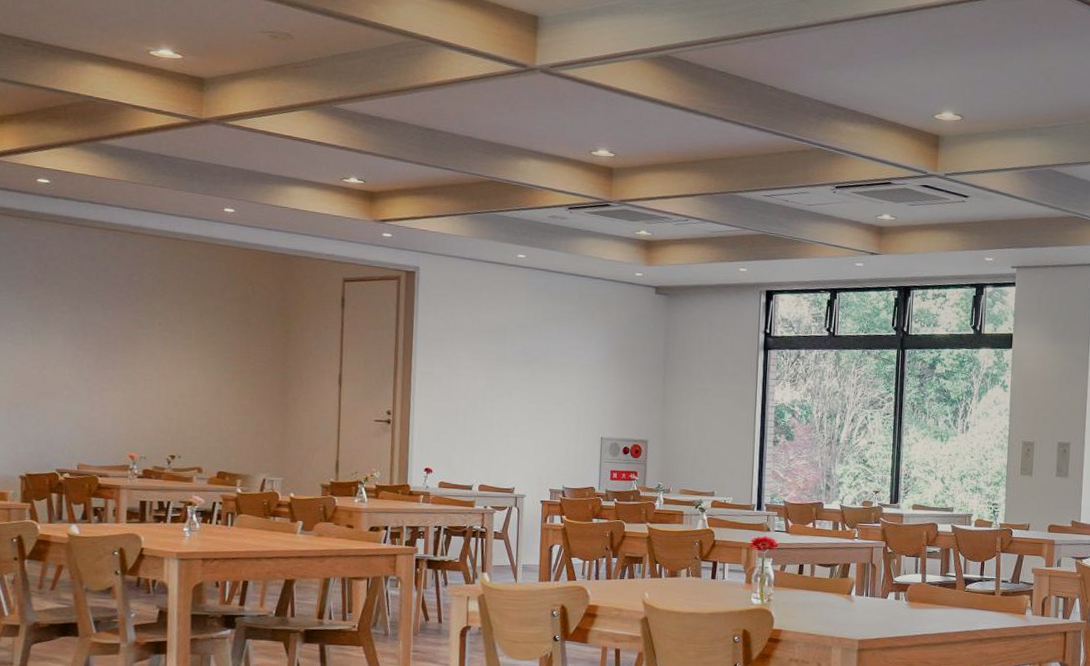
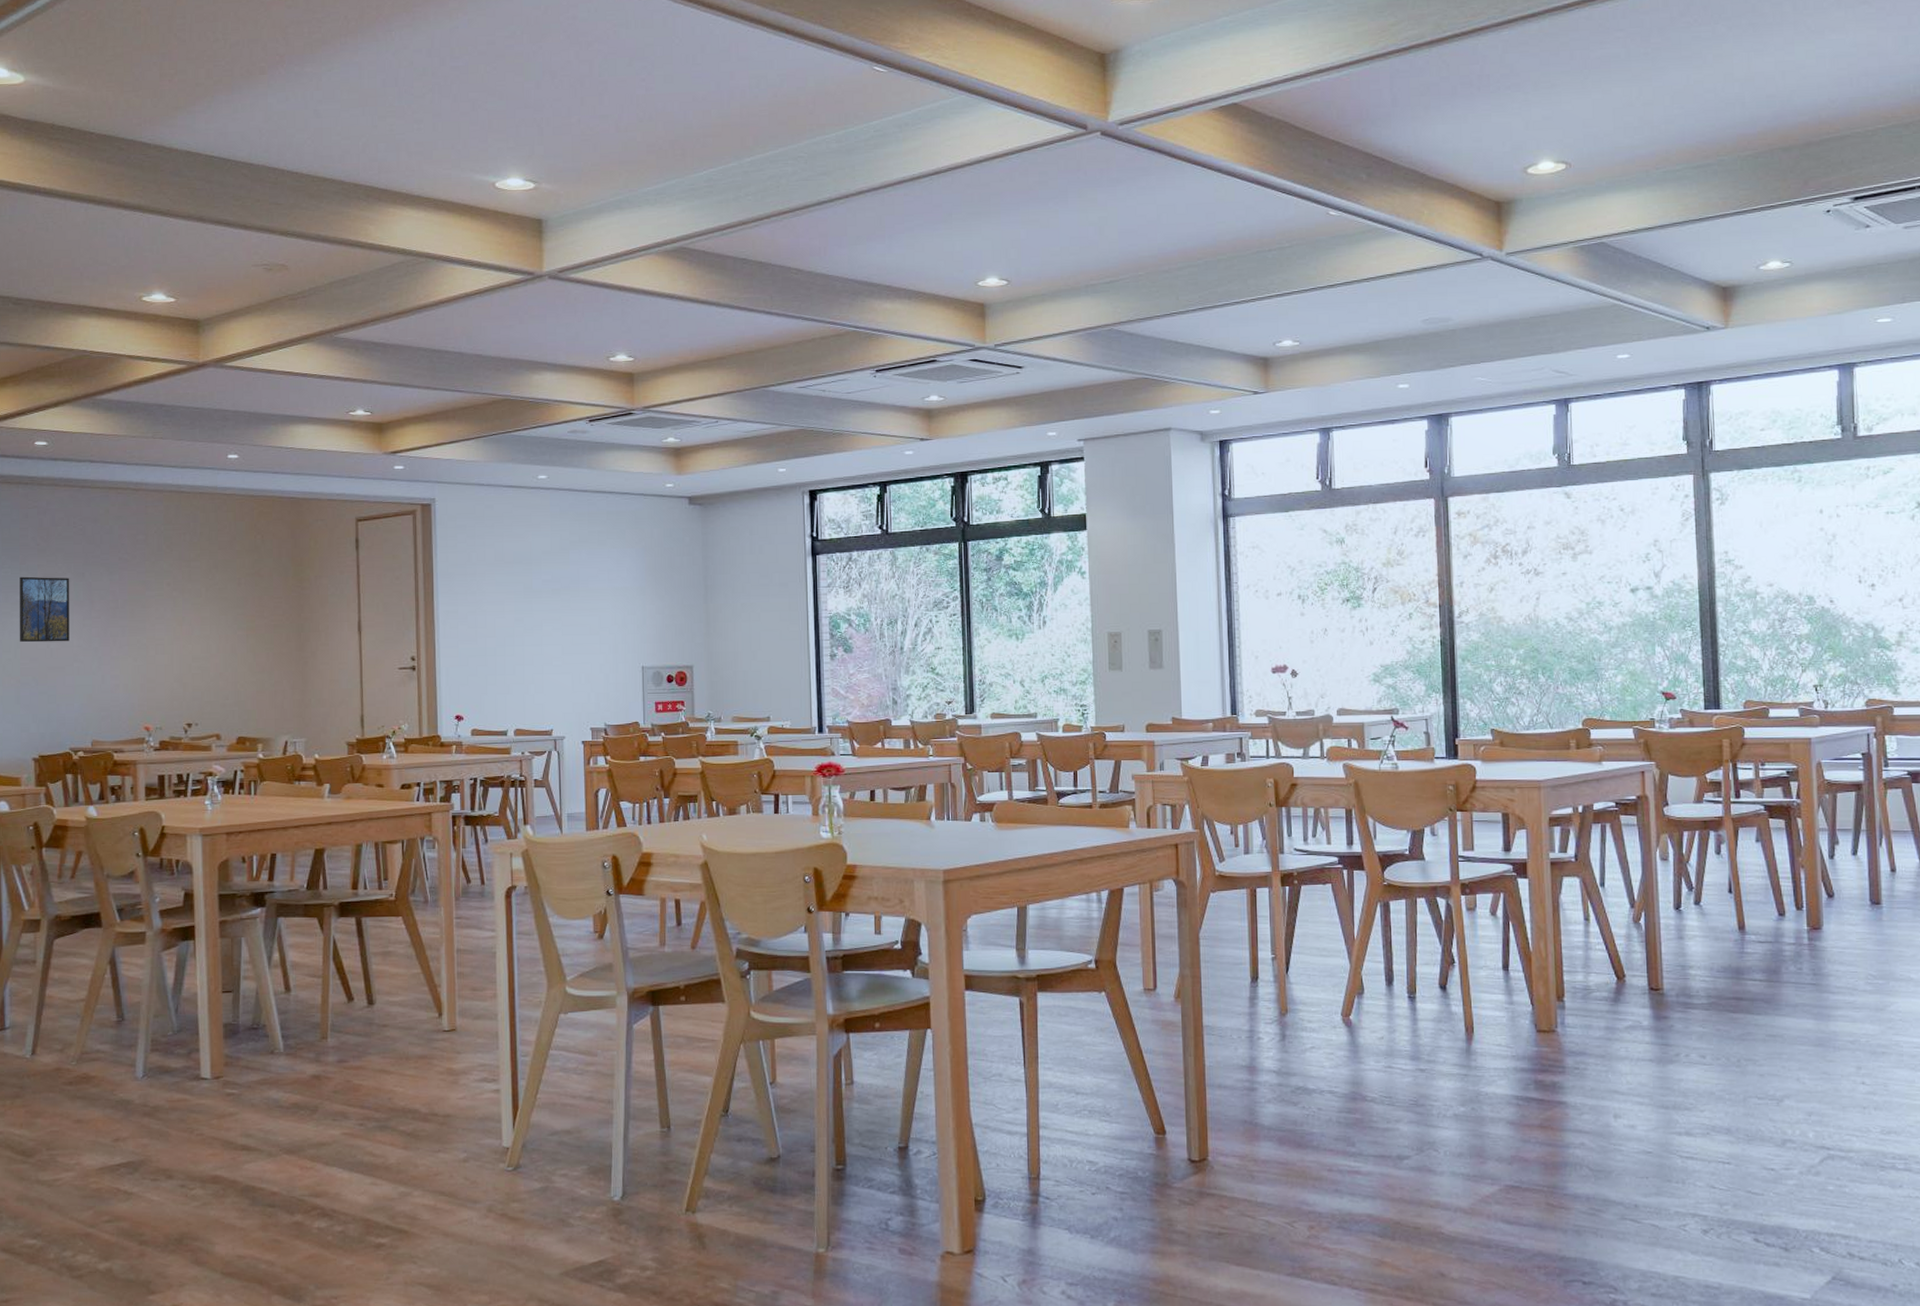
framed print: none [13,305,64,370] -> present [20,576,69,643]

